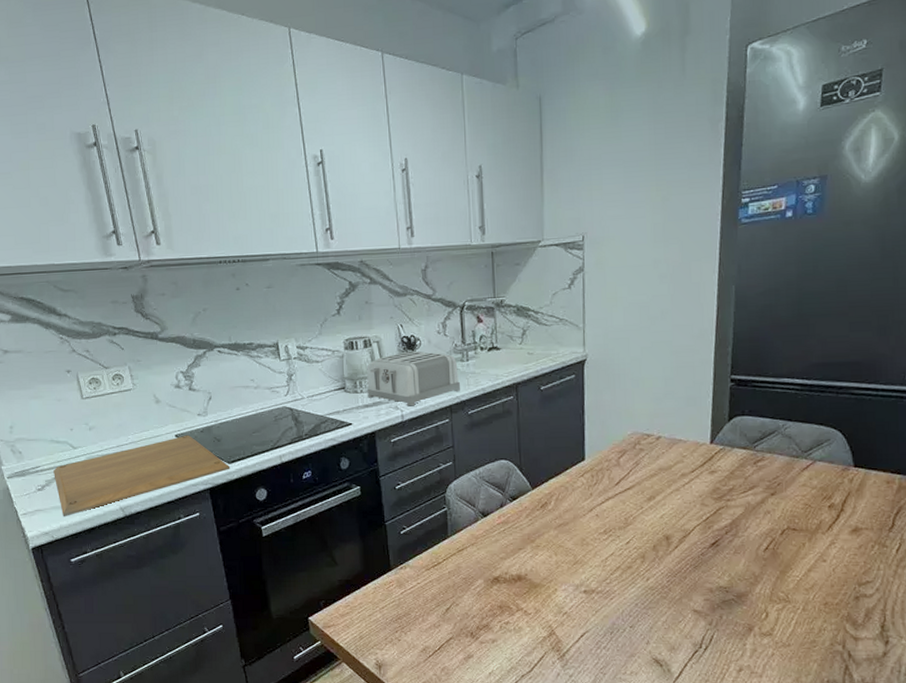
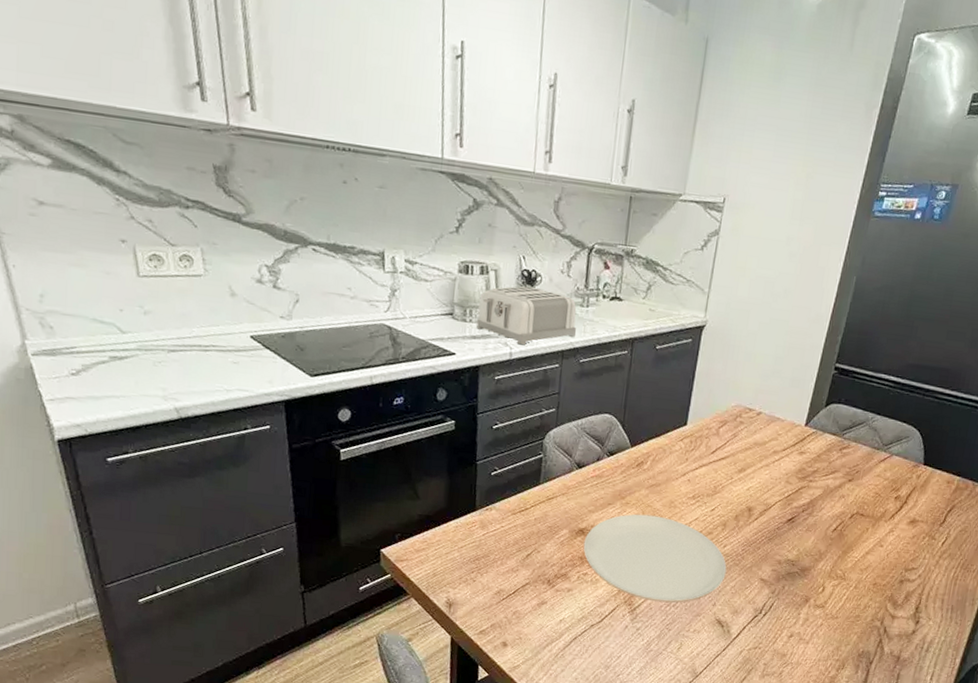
chopping board: present [53,435,231,517] -> none [93,337,312,410]
plate: none [500,555,655,645] -> present [583,514,727,603]

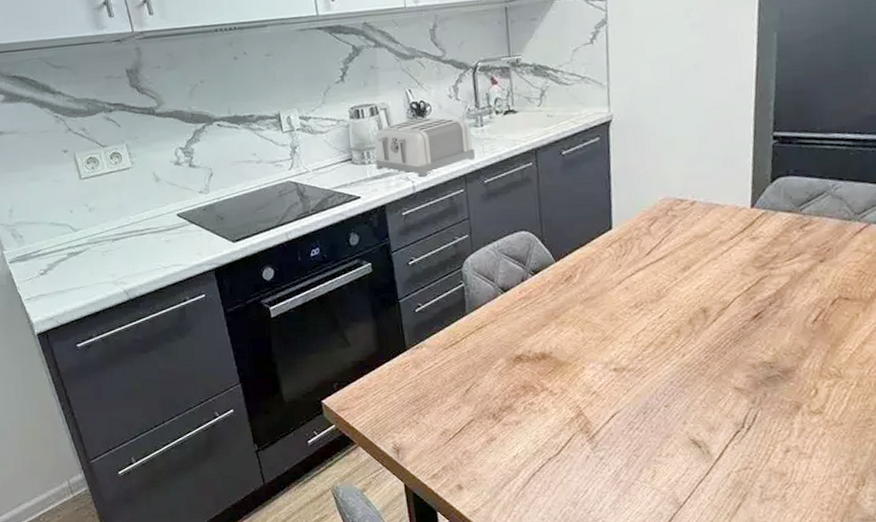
plate: present [583,514,727,603] -> none [523,331,692,426]

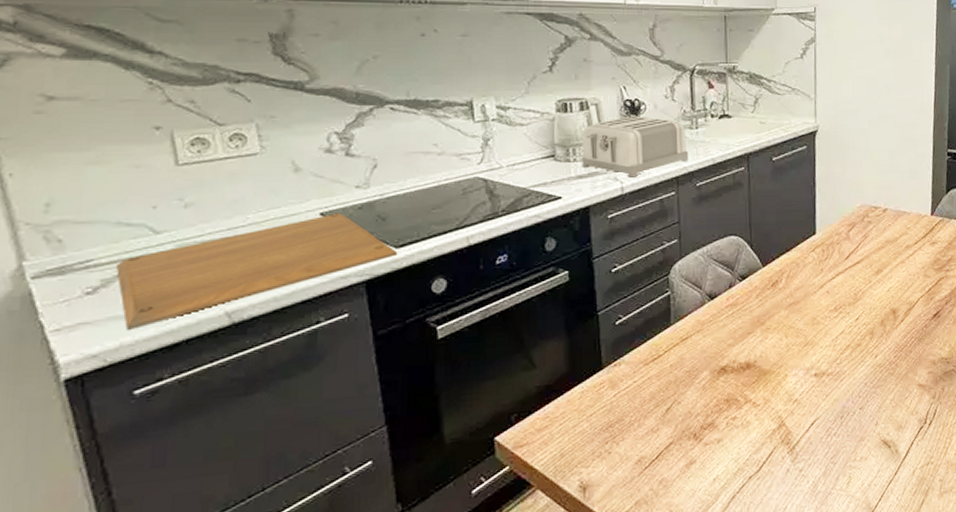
chopping board: none [55,213,235,302] -> present [116,212,398,331]

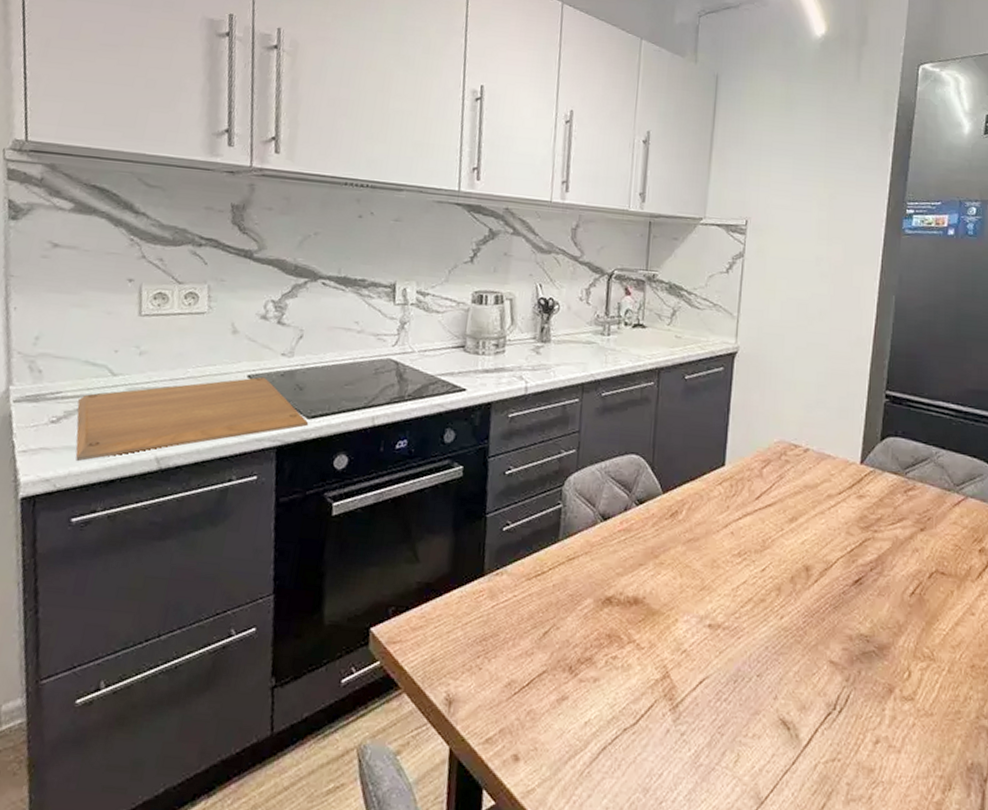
toaster: present [582,116,689,178] -> none [489,315,597,379]

